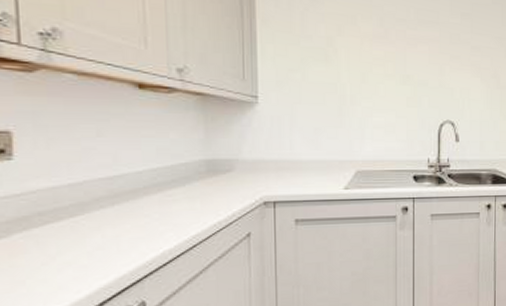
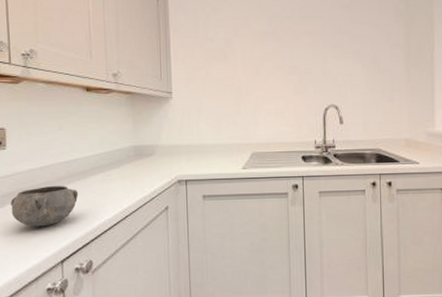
decorative bowl: none [20,207,126,262] -> present [11,185,79,227]

